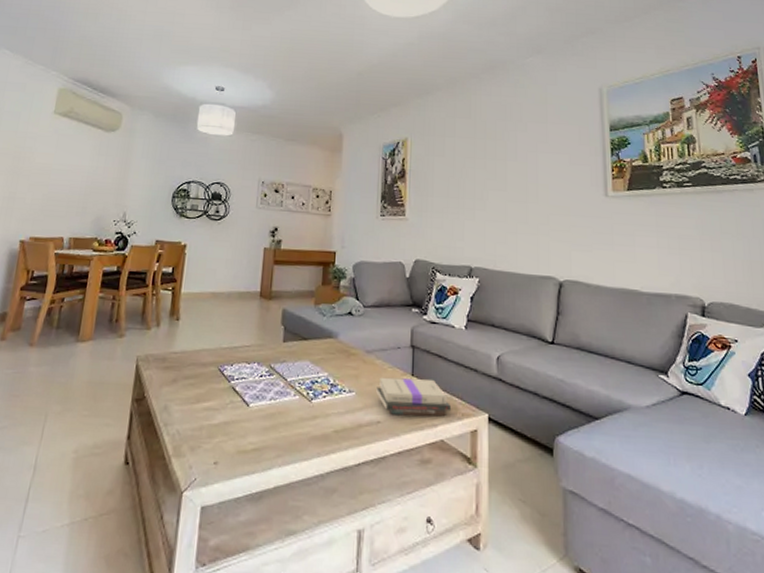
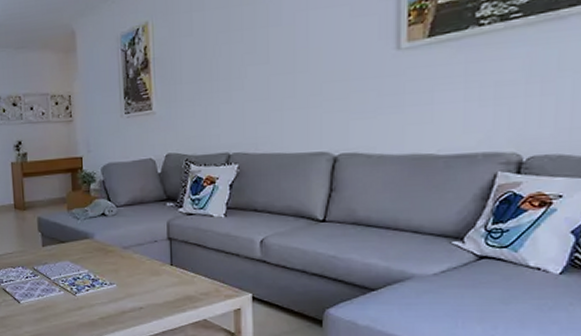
books: present [376,377,451,417] -> none [136,268,212,301]

